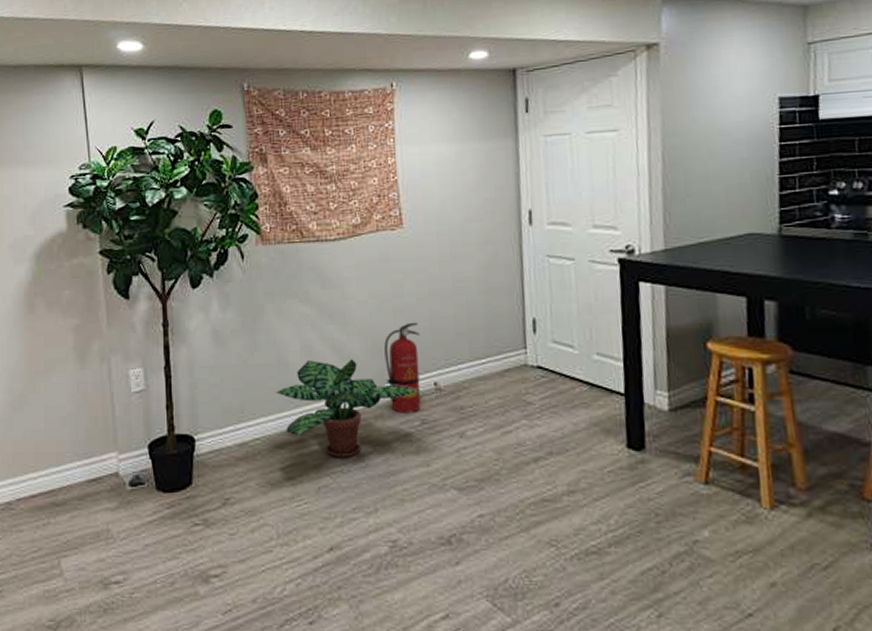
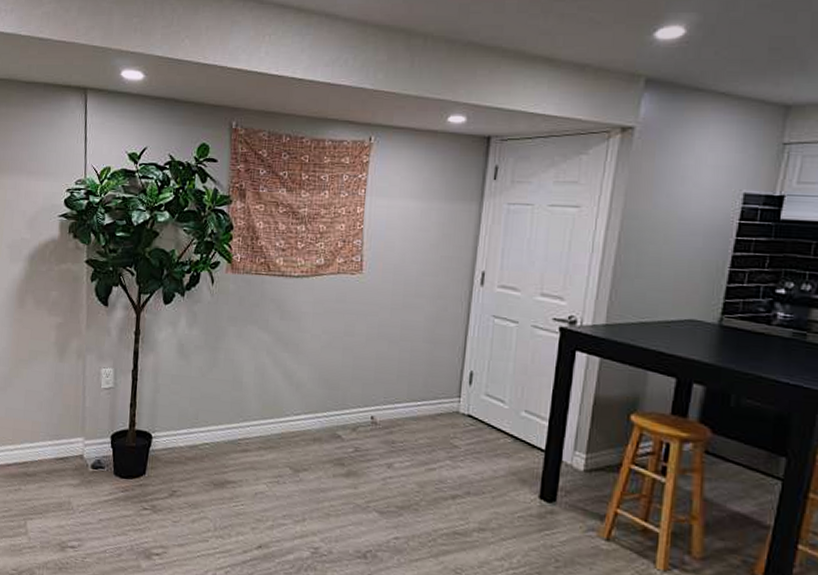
potted plant: present [276,359,421,458] -> none [228,382,358,471]
fire extinguisher: present [384,322,421,413] -> none [328,360,365,441]

